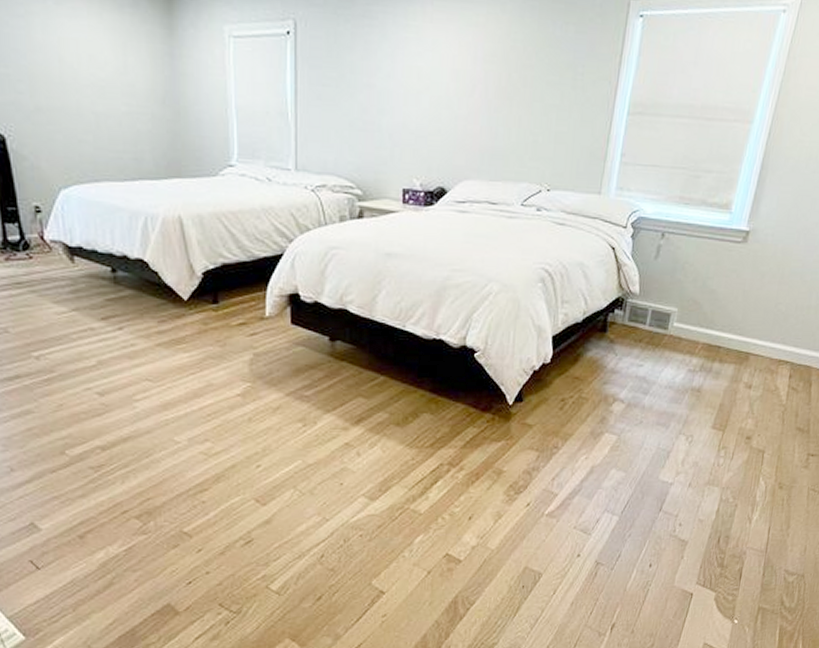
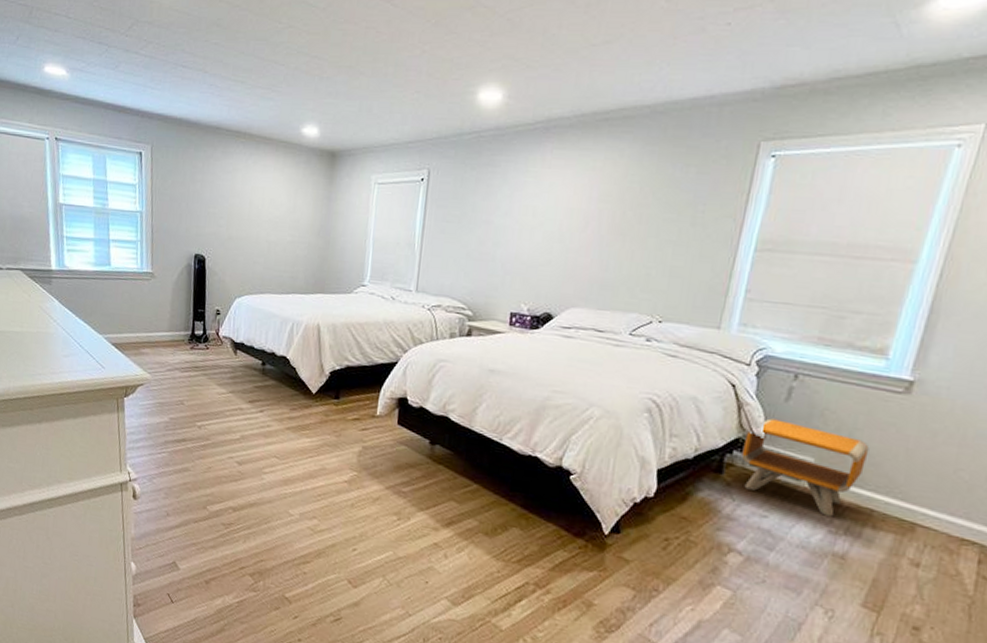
nightstand: none [621,276,718,357] -> present [741,418,870,517]

